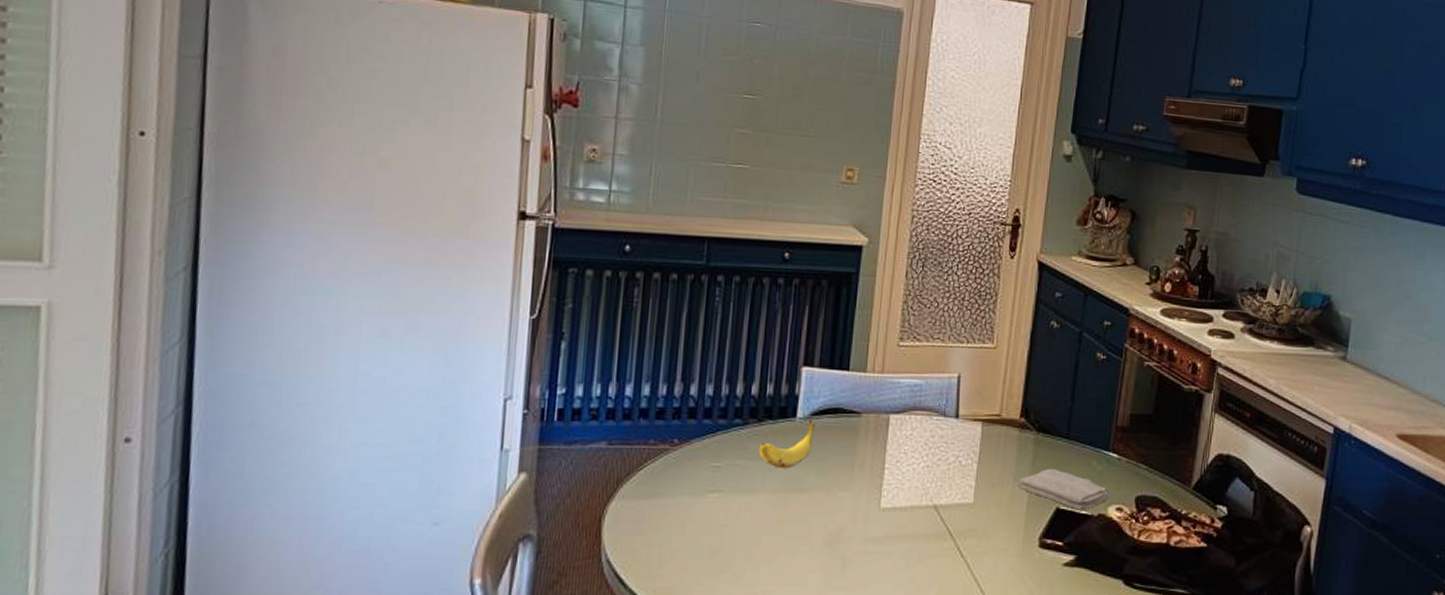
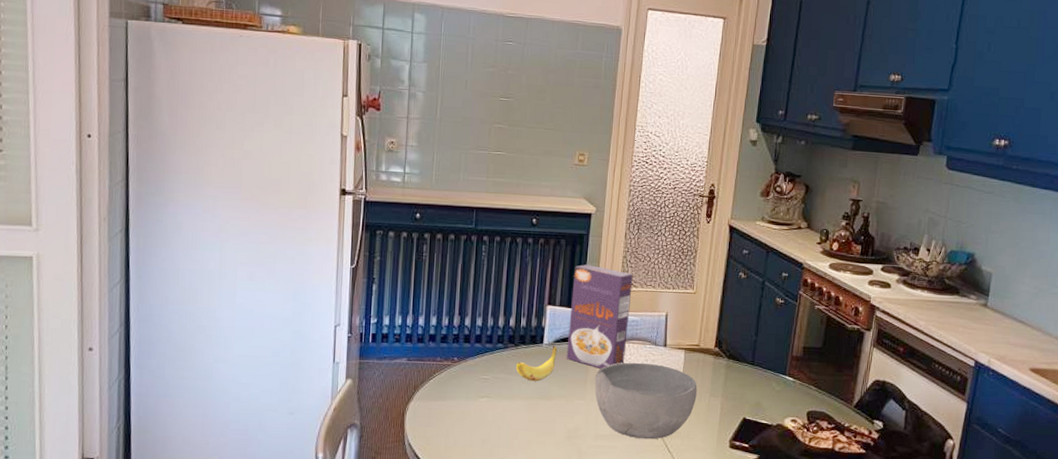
cereal box: none [827,312,916,449] -> present [566,264,633,369]
bowl: none [864,439,998,541] -> present [594,362,697,440]
washcloth: present [1018,468,1109,510] -> none [713,387,786,421]

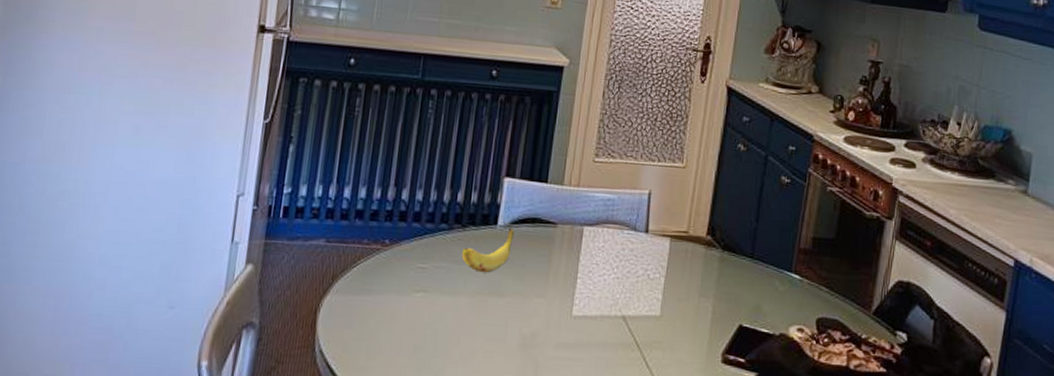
cereal box: present [566,264,633,369] -> none [525,128,611,259]
bowl: present [594,362,697,440] -> none [558,251,685,351]

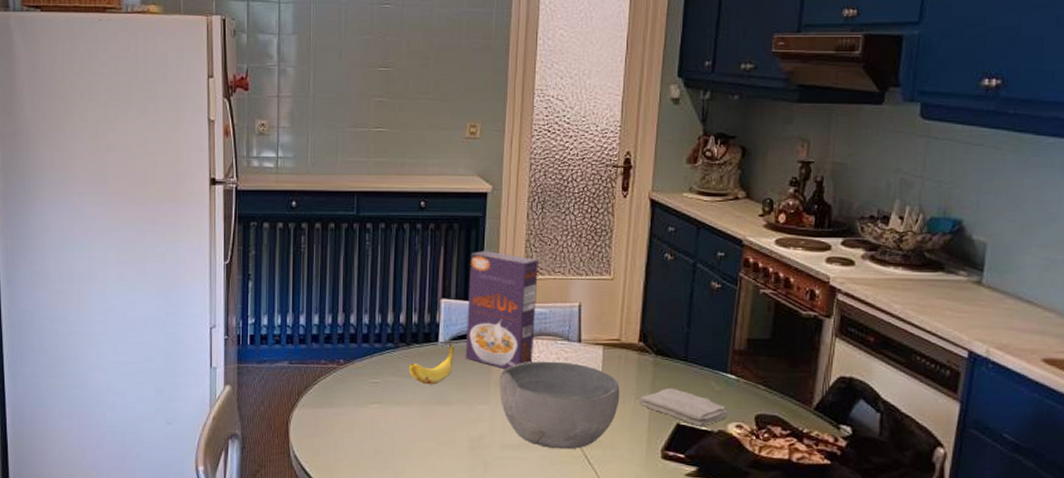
cereal box: none [525,128,611,259] -> present [465,251,538,369]
bowl: none [558,251,685,351] -> present [498,361,620,450]
washcloth: none [703,286,791,329] -> present [640,388,729,427]

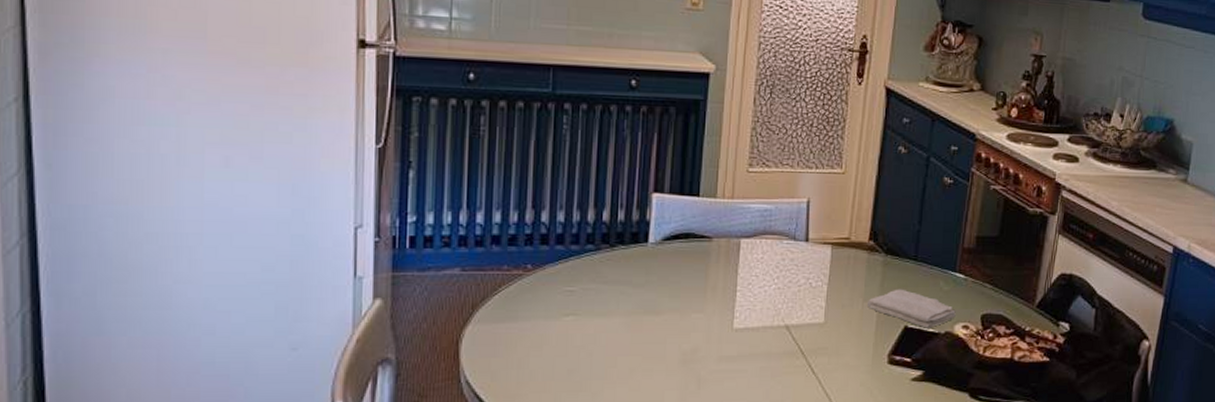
banana: present [408,344,455,385] -> none [611,245,667,292]
cereal box: present [465,251,538,369] -> none [679,139,765,272]
bowl: present [498,361,620,450] -> none [716,262,848,359]

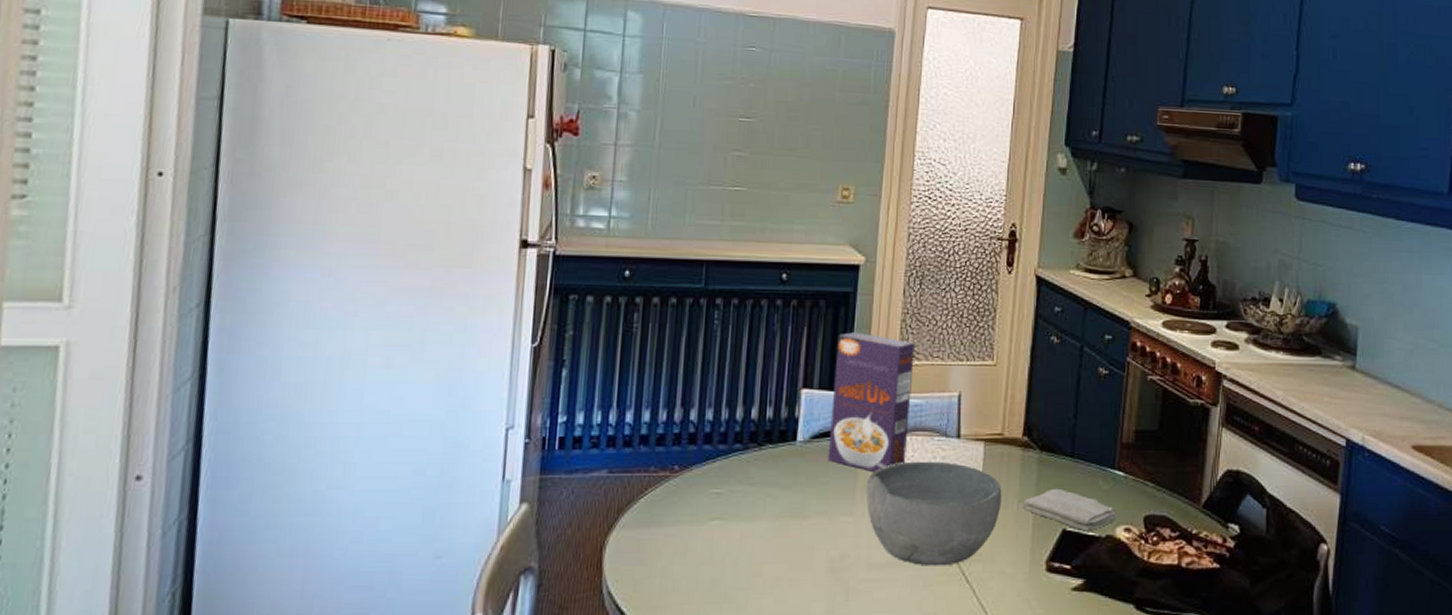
cereal box: none [679,139,765,272] -> present [827,332,915,472]
bowl: none [716,262,848,359] -> present [866,461,1002,566]

